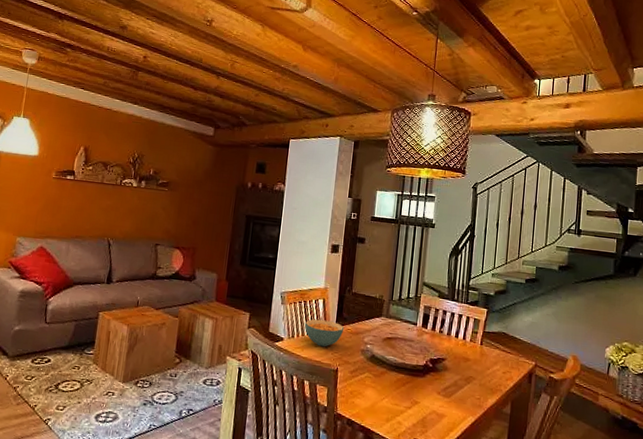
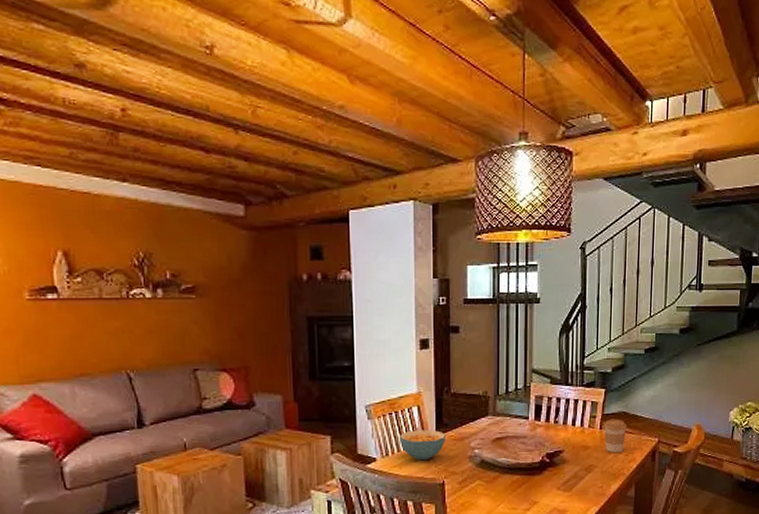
coffee cup: none [484,337,506,370] -> present [603,419,627,453]

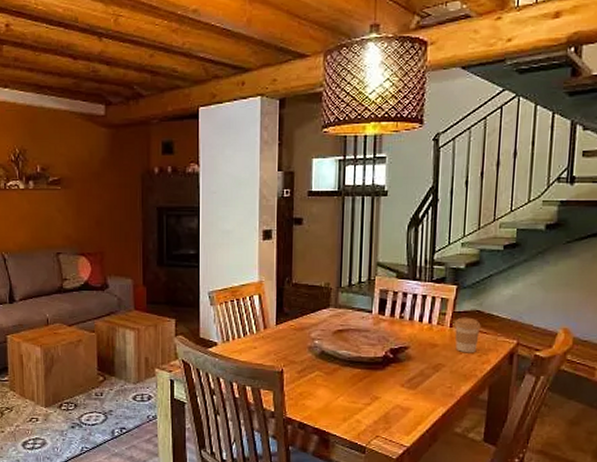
cereal bowl: present [399,429,447,461] -> none [239,318,287,348]

